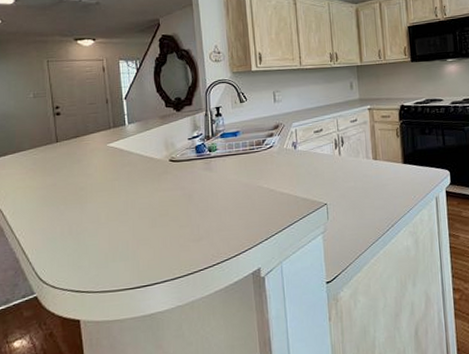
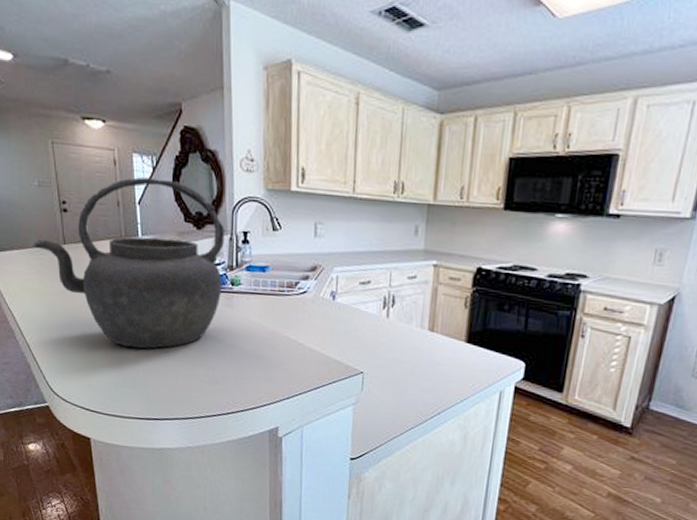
kettle: none [25,76,201,223] -> present [31,176,225,349]

